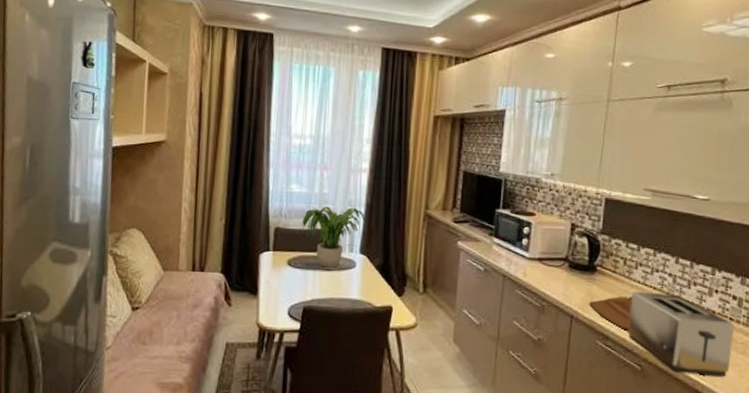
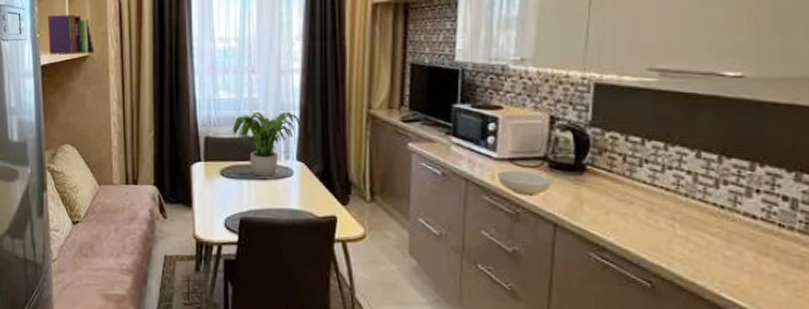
books: none [122,98,171,140] -> present [47,15,95,55]
bowl: none [528,268,572,291] -> present [496,170,553,196]
cutting board: present [589,296,632,331] -> none [578,200,636,241]
toaster: present [628,292,735,377] -> none [631,194,787,297]

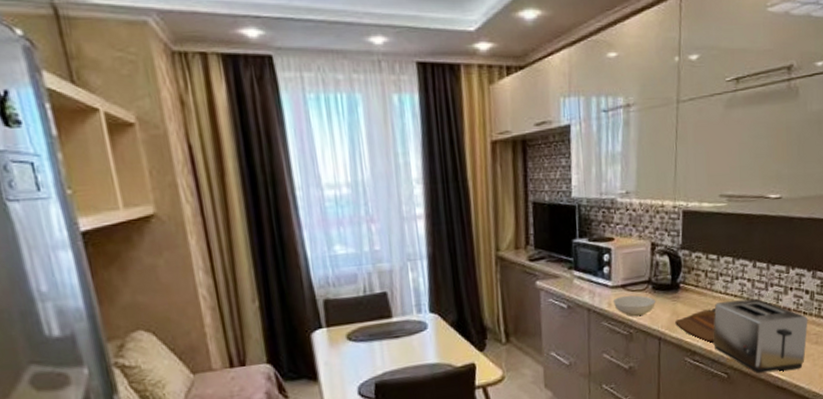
books: present [47,15,95,55] -> none [79,162,162,217]
potted plant: present [233,112,301,177] -> none [355,262,430,336]
cutting board: none [578,200,636,241] -> present [675,308,716,343]
toaster: none [631,194,787,297] -> present [713,298,808,374]

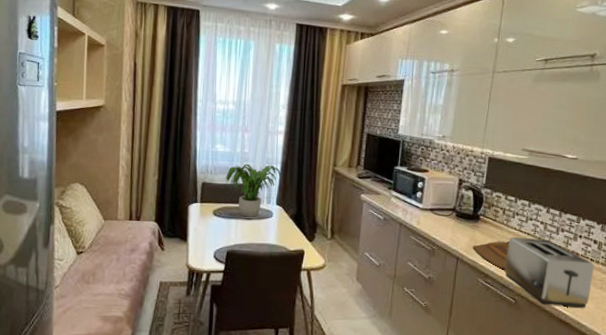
potted plant: none [355,262,430,336] -> present [226,164,281,217]
bowl: present [613,295,656,317] -> none [421,217,458,237]

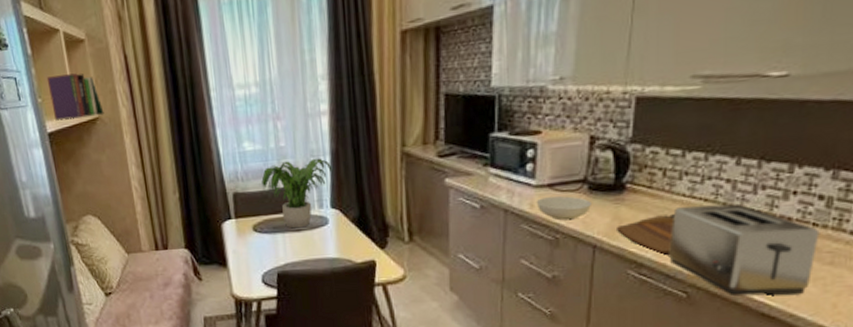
books: none [65,67,109,105] -> present [46,73,104,121]
bowl: none [421,217,458,237] -> present [536,196,593,221]

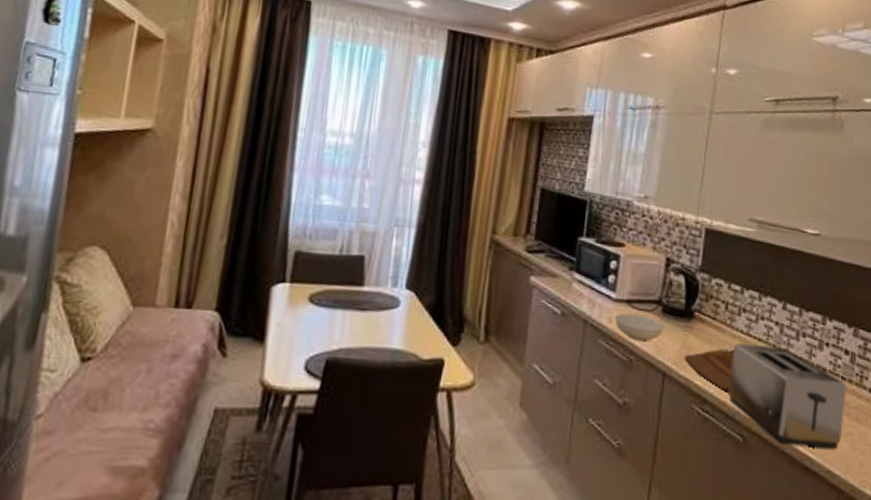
books: present [46,73,104,121] -> none [91,68,161,128]
potted plant: present [261,158,333,229] -> none [332,225,416,307]

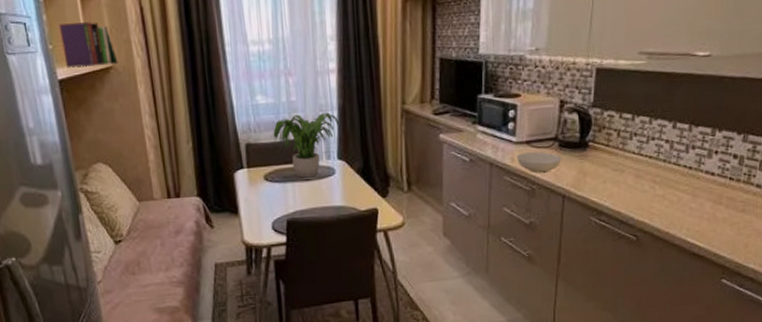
books: none [91,68,161,128] -> present [58,22,118,68]
potted plant: none [332,225,416,307] -> present [273,112,340,178]
cutting board: present [685,349,734,392] -> none [582,169,627,204]
toaster: present [728,344,847,449] -> none [622,160,735,239]

